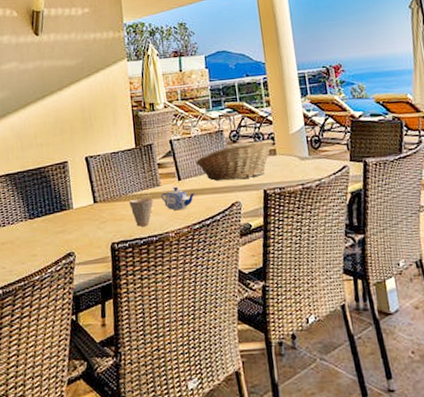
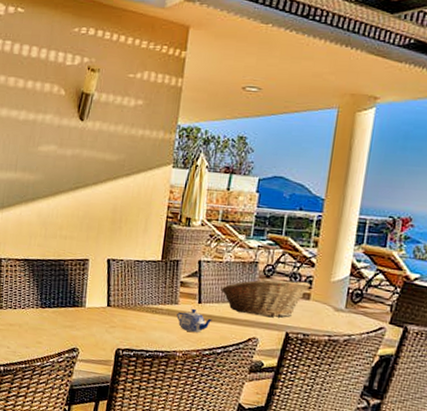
cup: present [129,197,153,227] -> none [143,311,168,341]

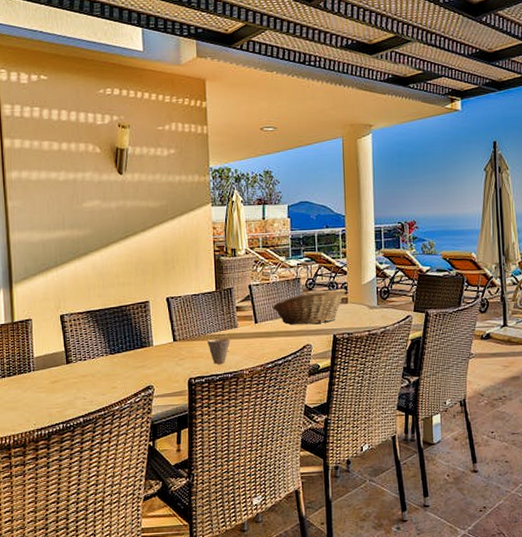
cup: none [143,311,168,341] -> present [207,338,230,364]
teapot: present [177,309,213,333] -> none [238,330,270,351]

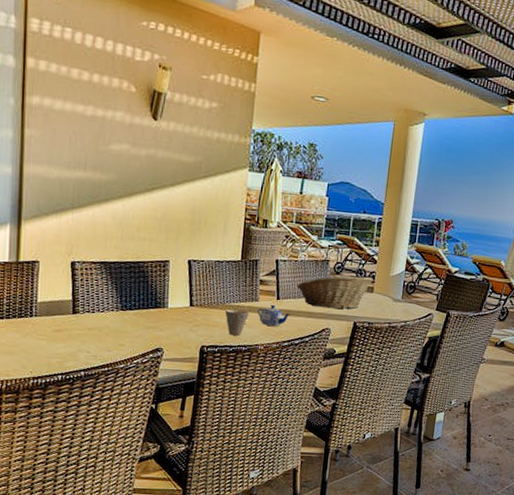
teapot: none [238,330,270,351] -> present [257,305,290,327]

